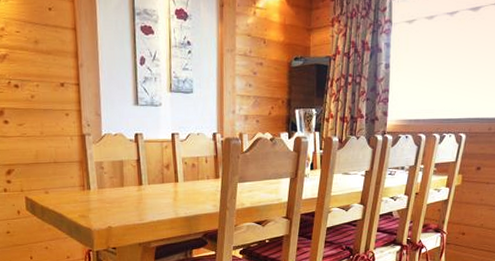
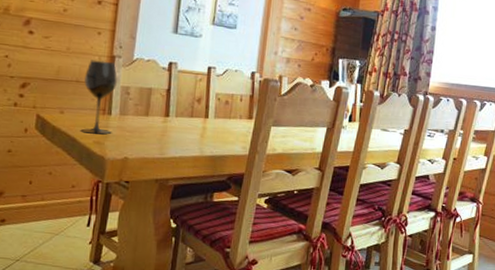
wineglass: none [61,140,94,210] -> present [80,60,118,135]

